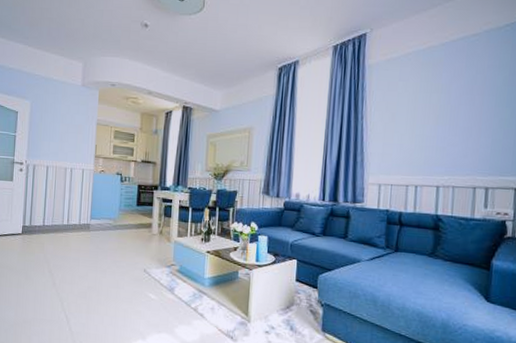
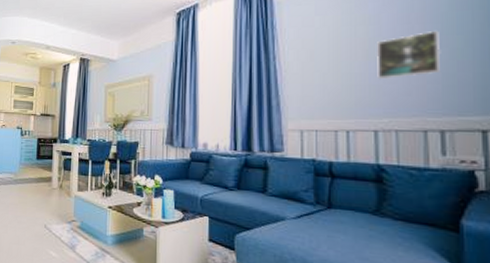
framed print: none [443,102,493,142] -> present [375,30,441,78]

